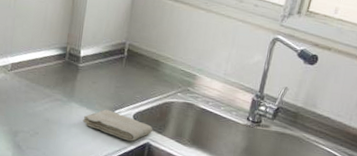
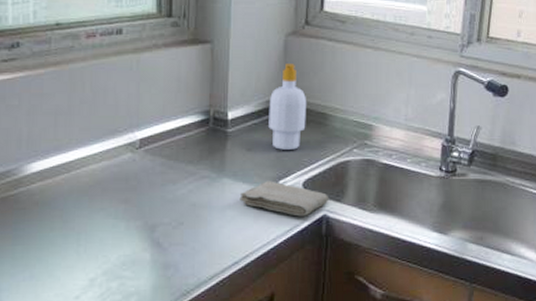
soap bottle: none [111,15,145,87] -> present [268,64,306,150]

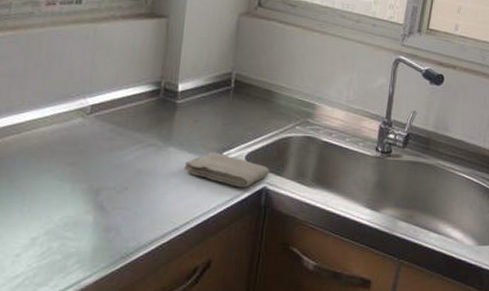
soap bottle: present [268,64,306,150] -> none [216,42,254,124]

